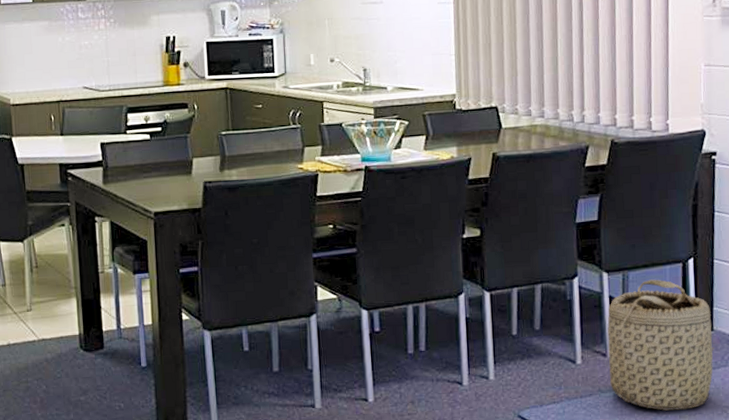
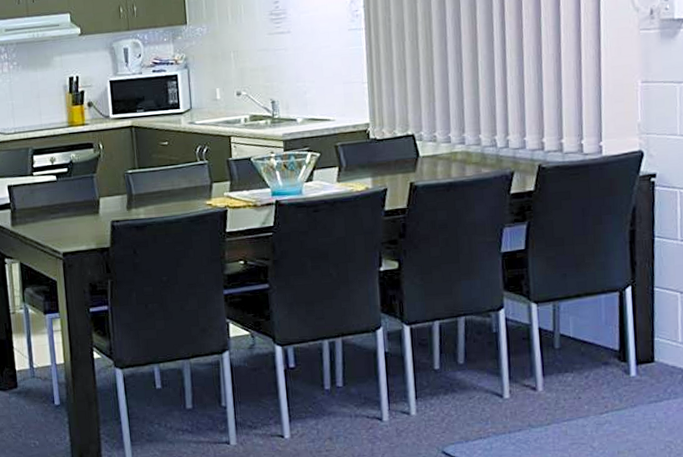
basket: present [607,279,714,411] -> none [537,309,656,446]

